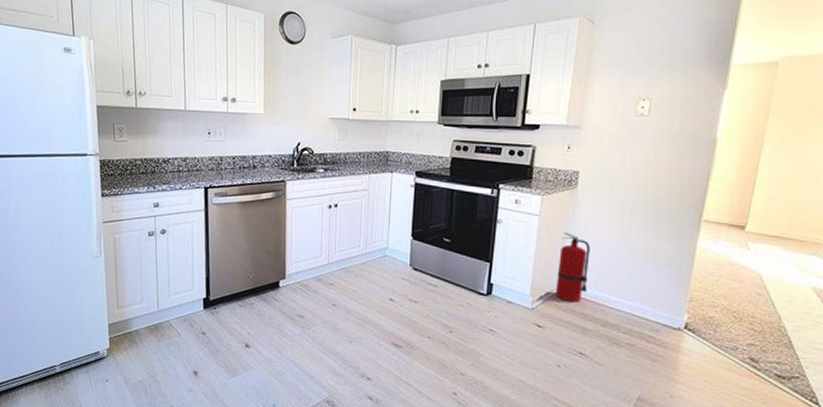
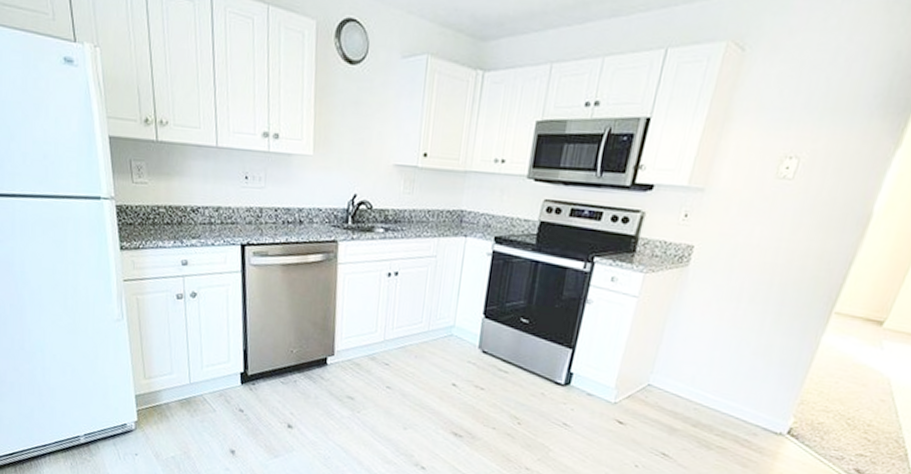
fire extinguisher: present [555,232,590,303] -> none [643,317,694,399]

